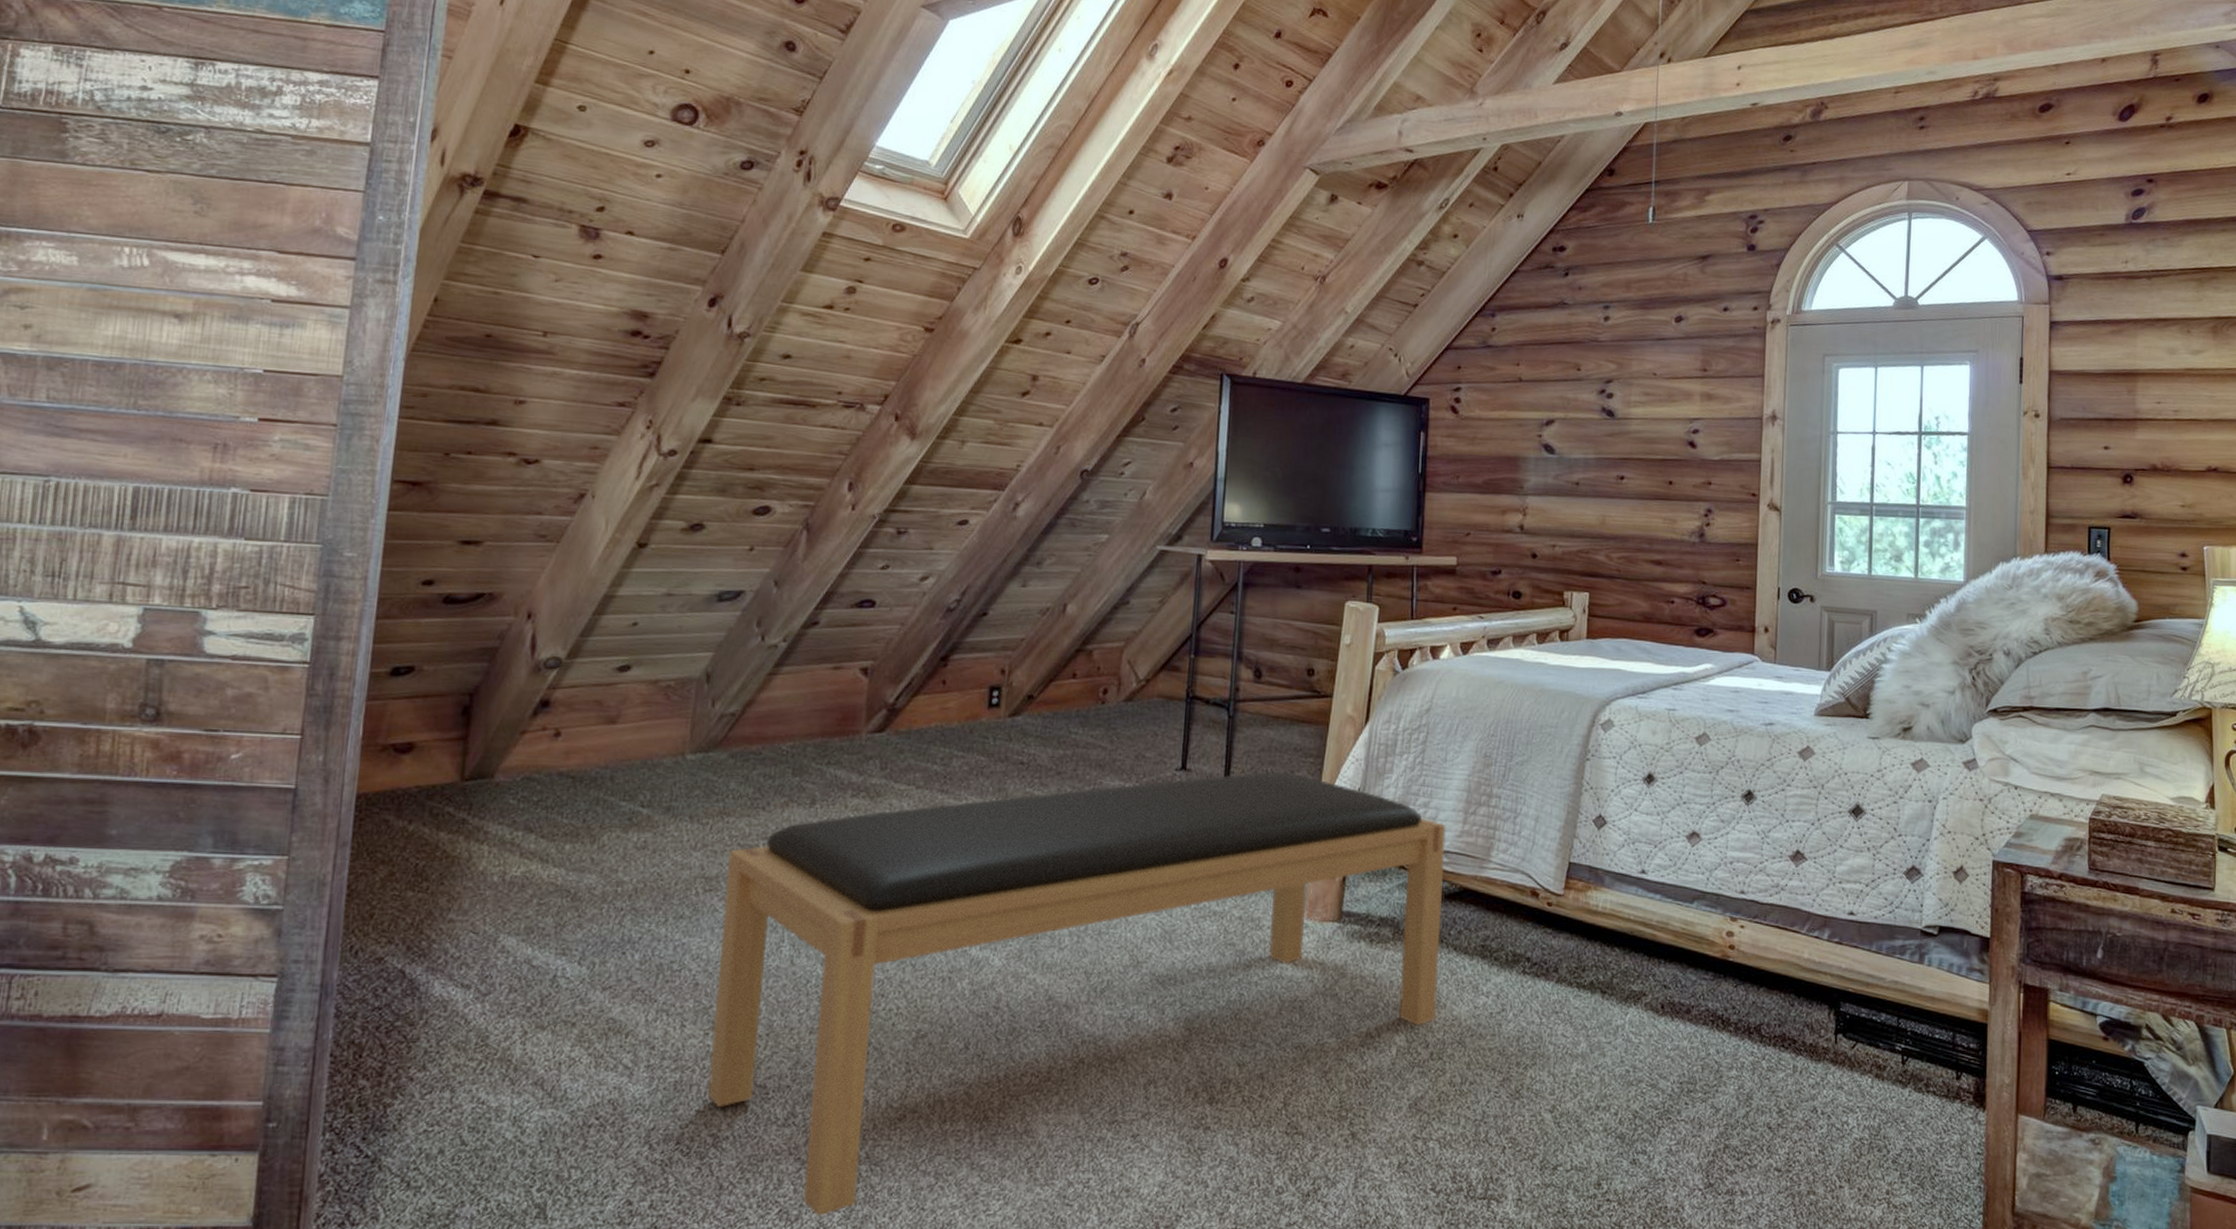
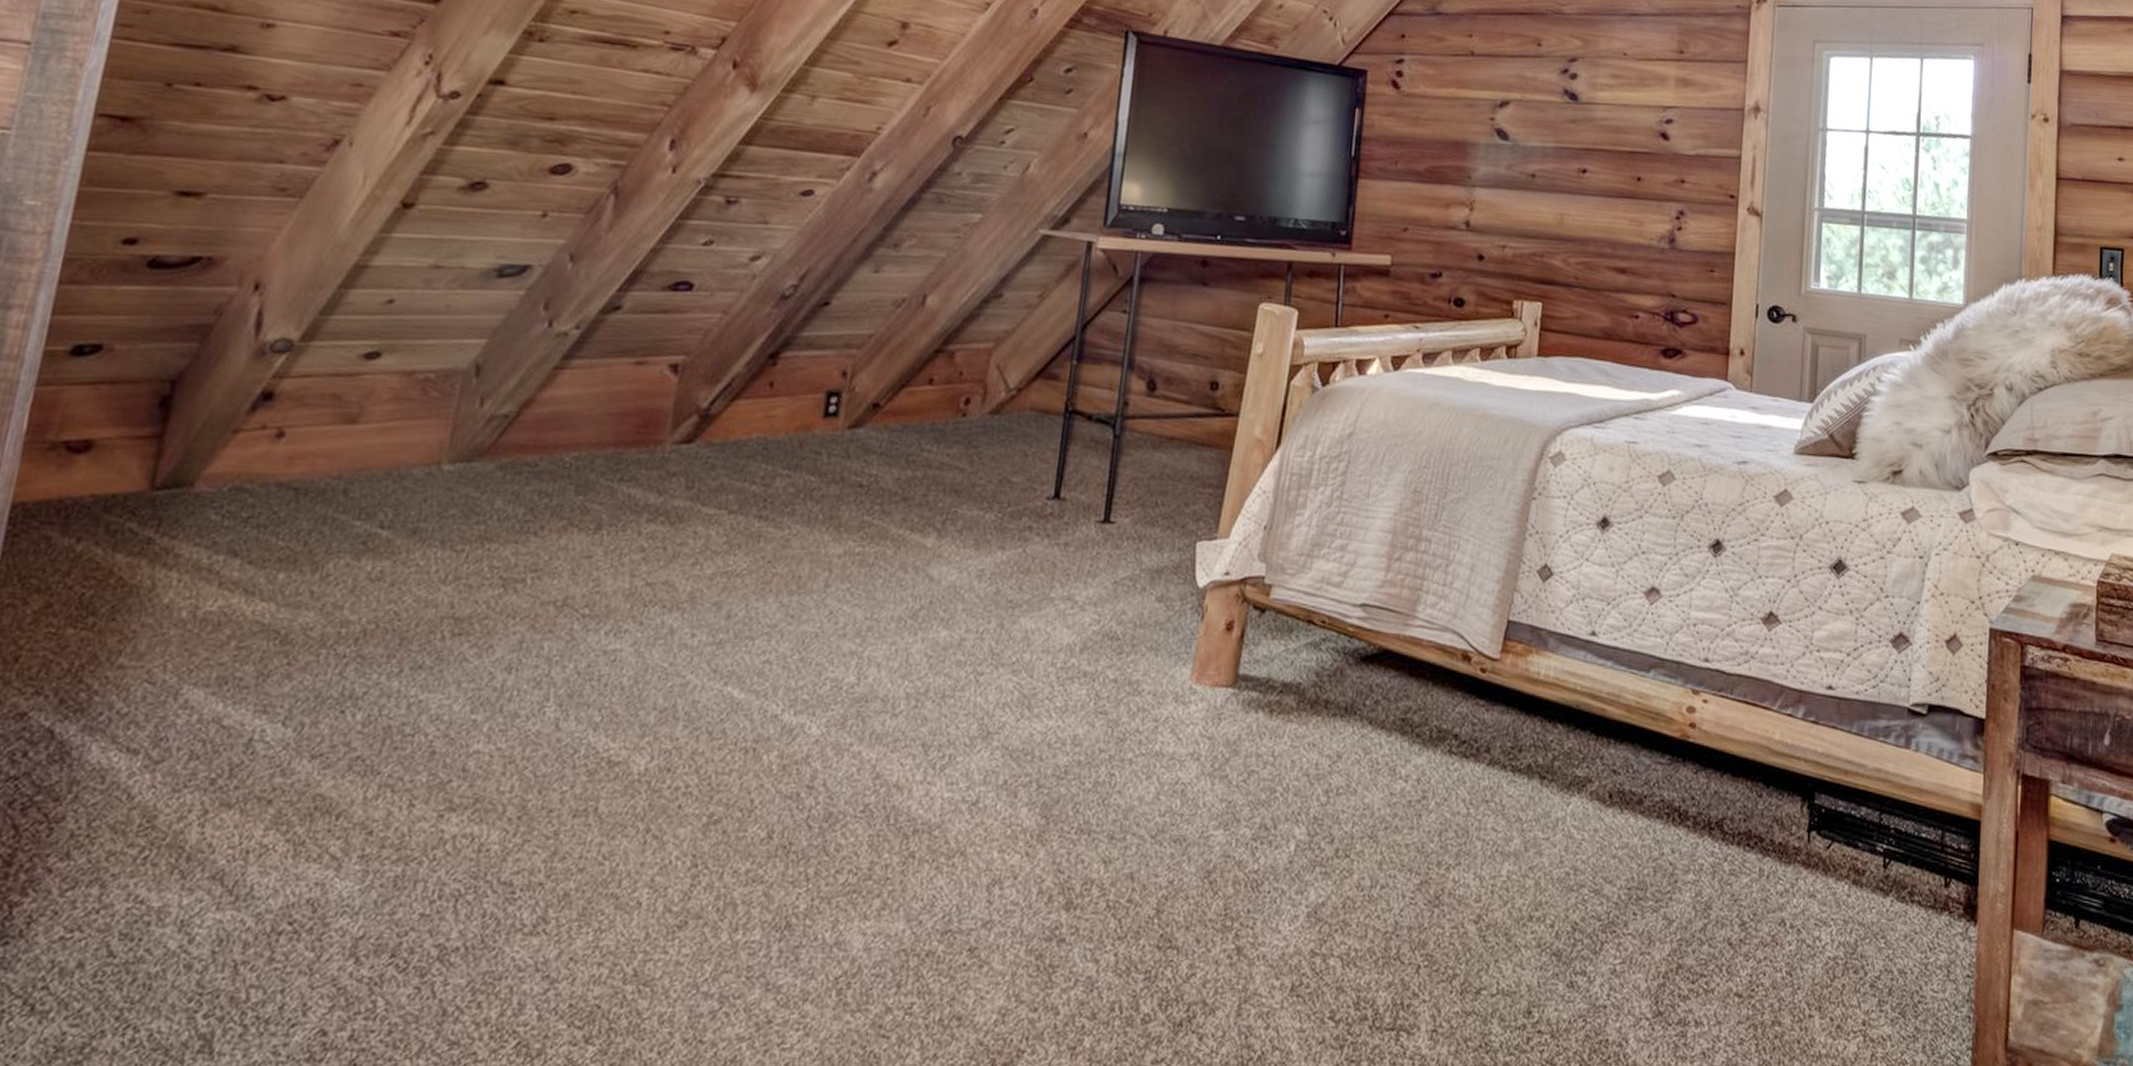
bench: present [707,772,1446,1217] -> none [436,504,1366,1051]

